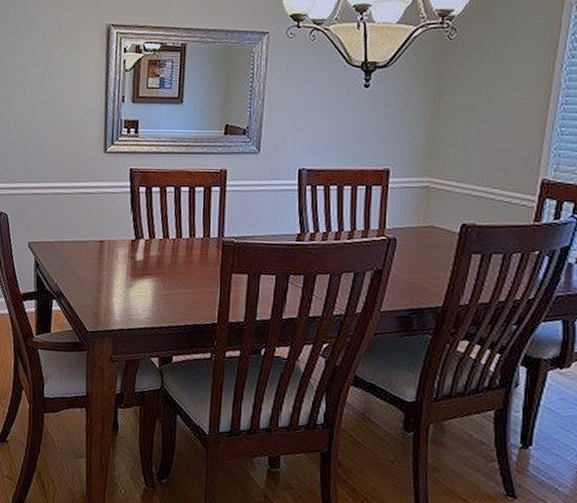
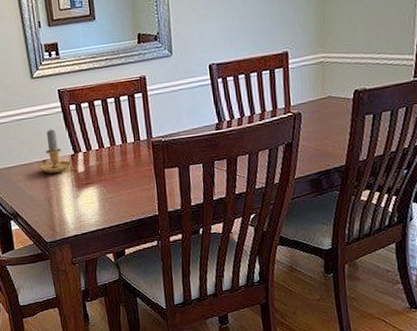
candle: none [94,208,131,257] -> present [38,128,72,174]

